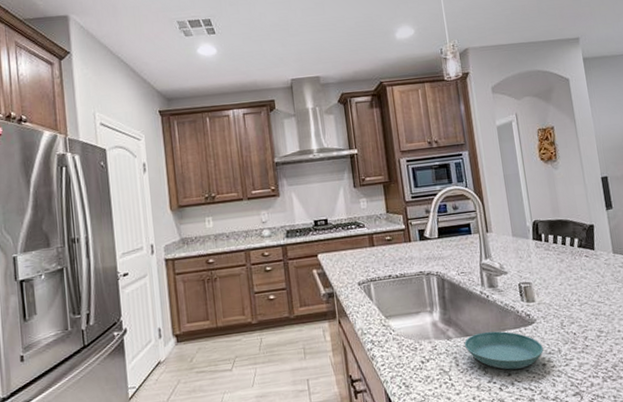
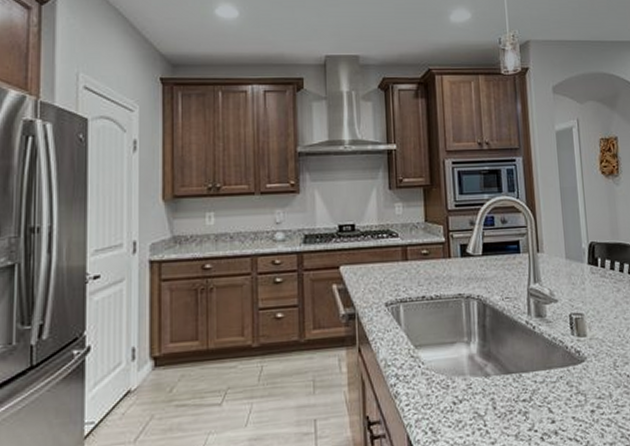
saucer: present [464,331,544,370] -> none [504,369,593,416]

